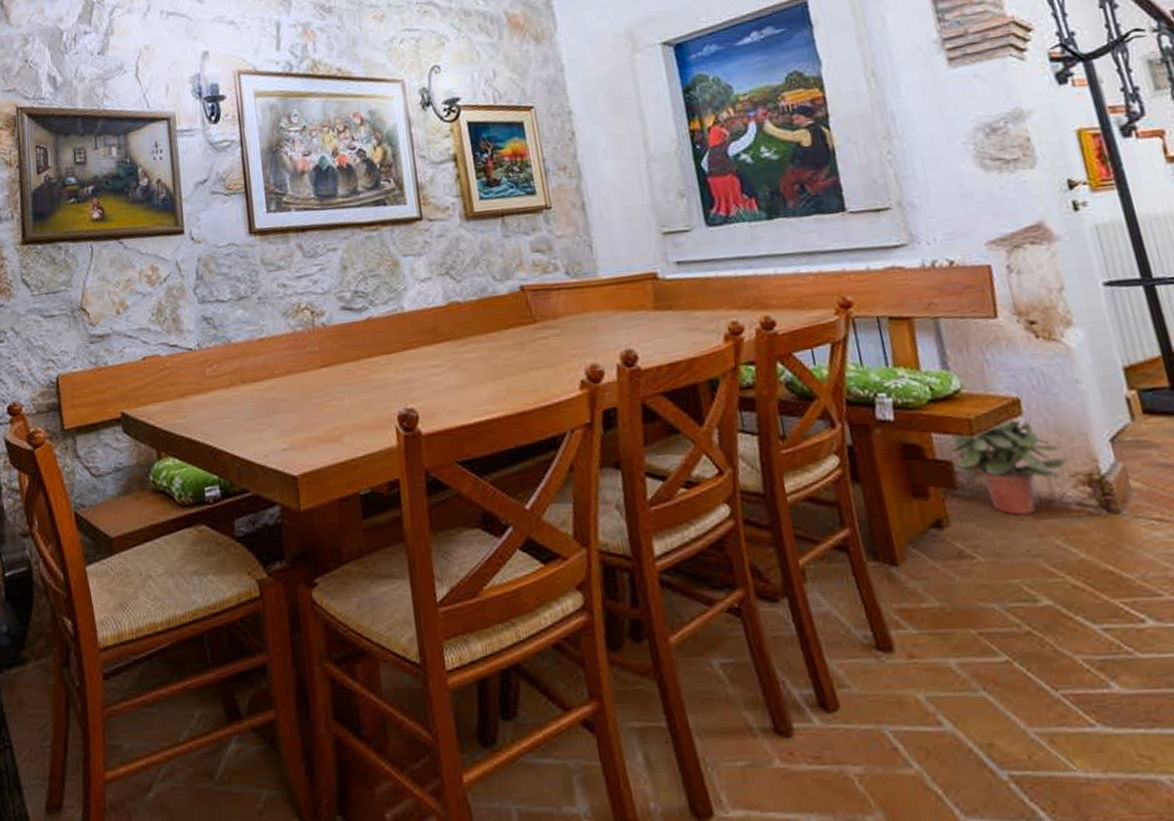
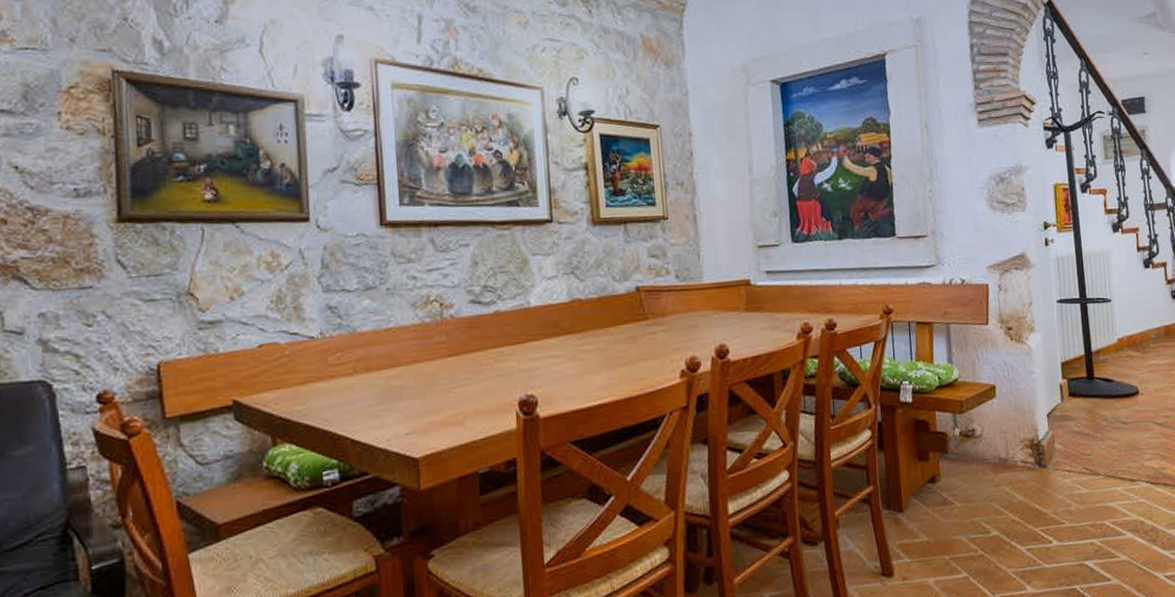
potted plant: present [948,418,1067,515] -> none [946,399,1019,471]

